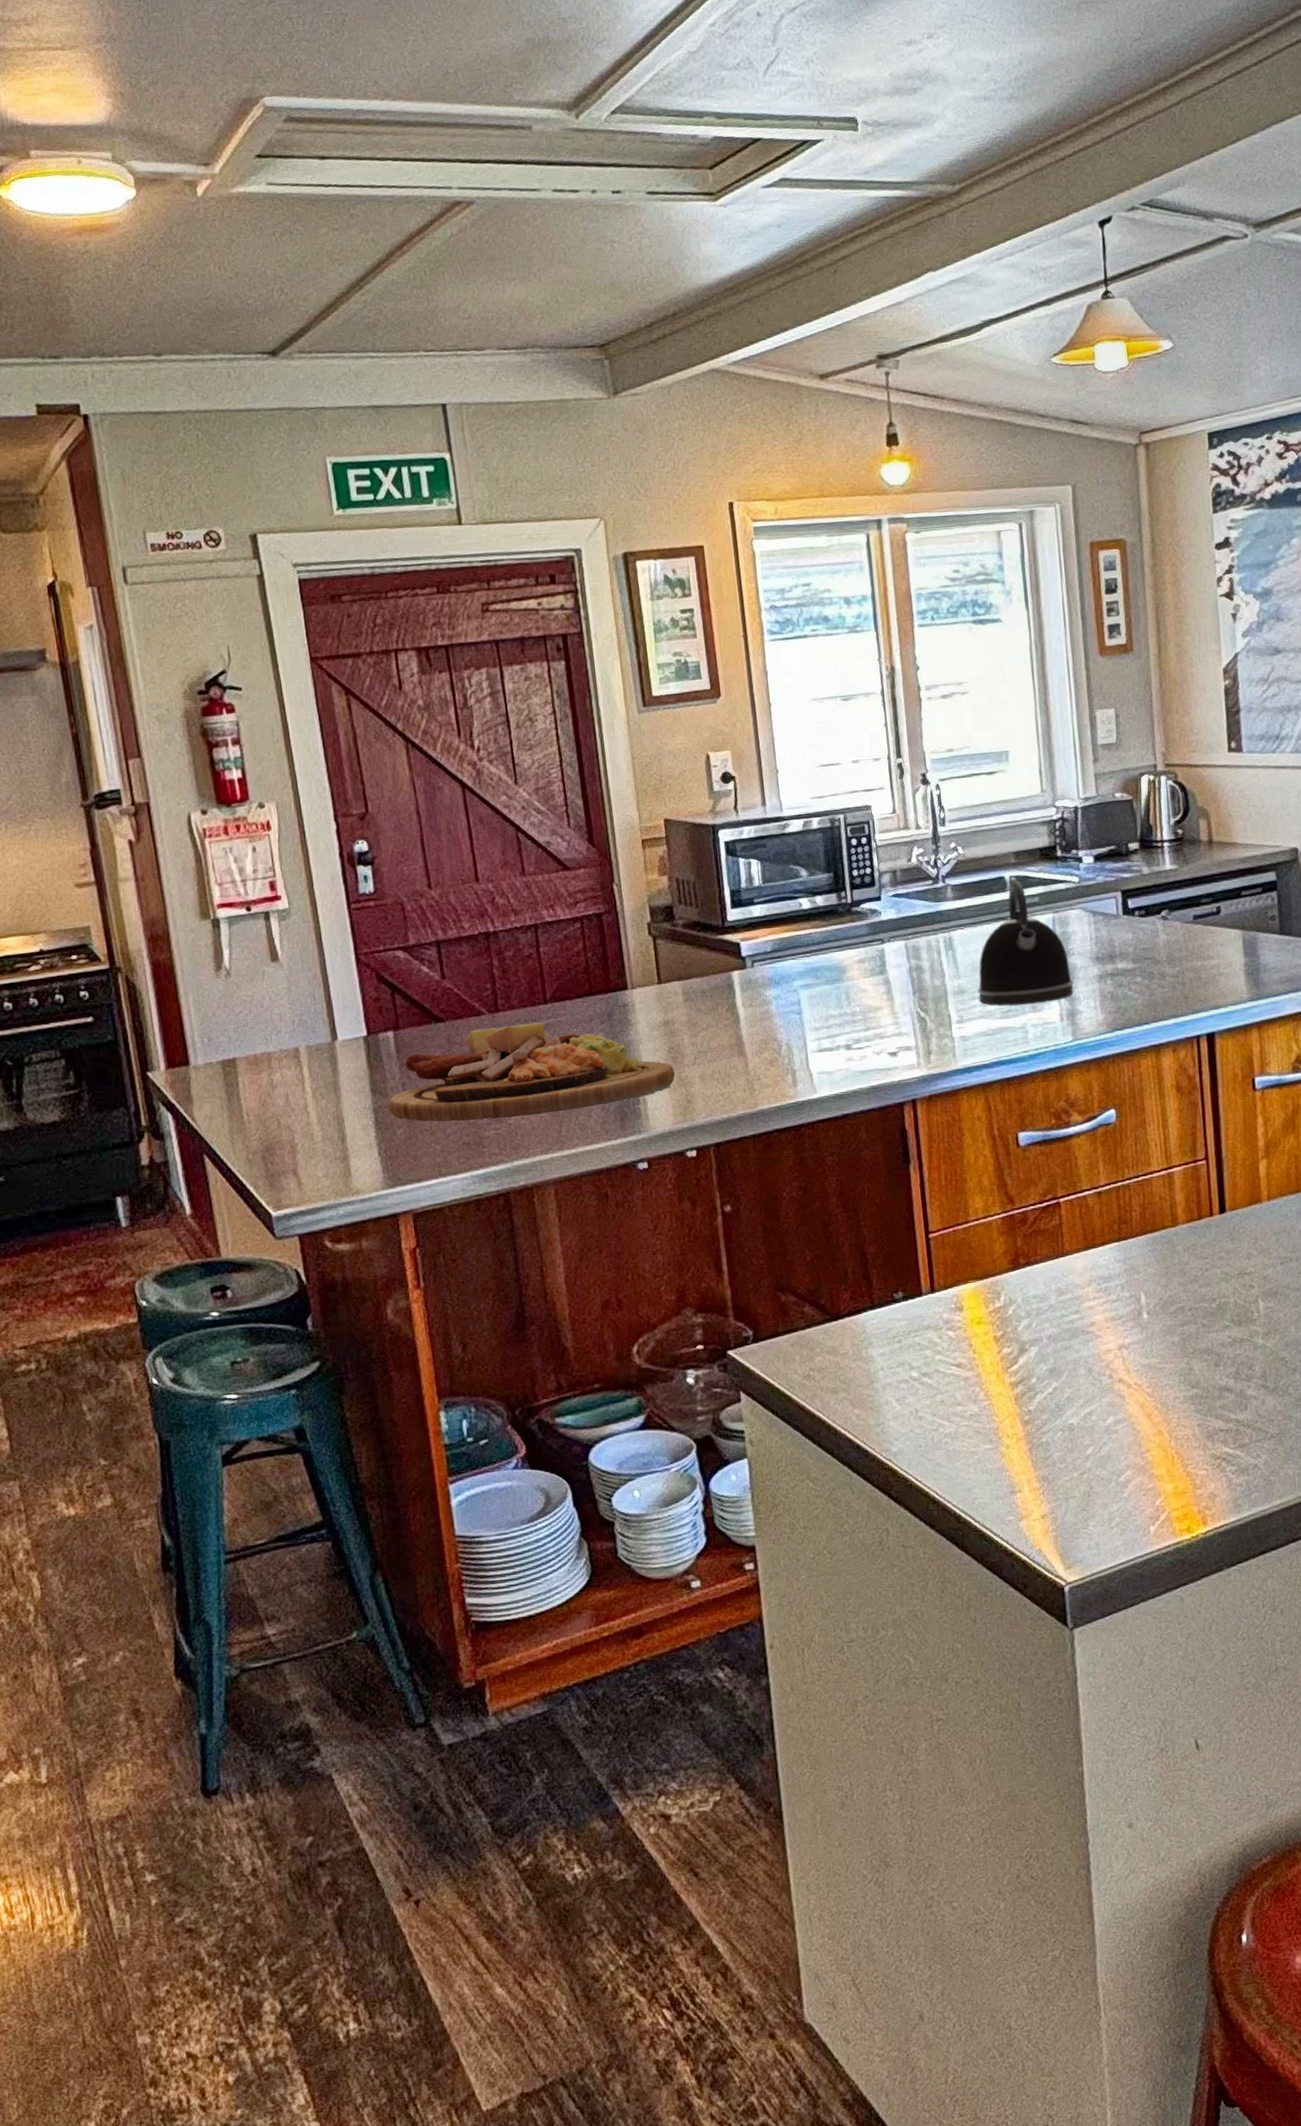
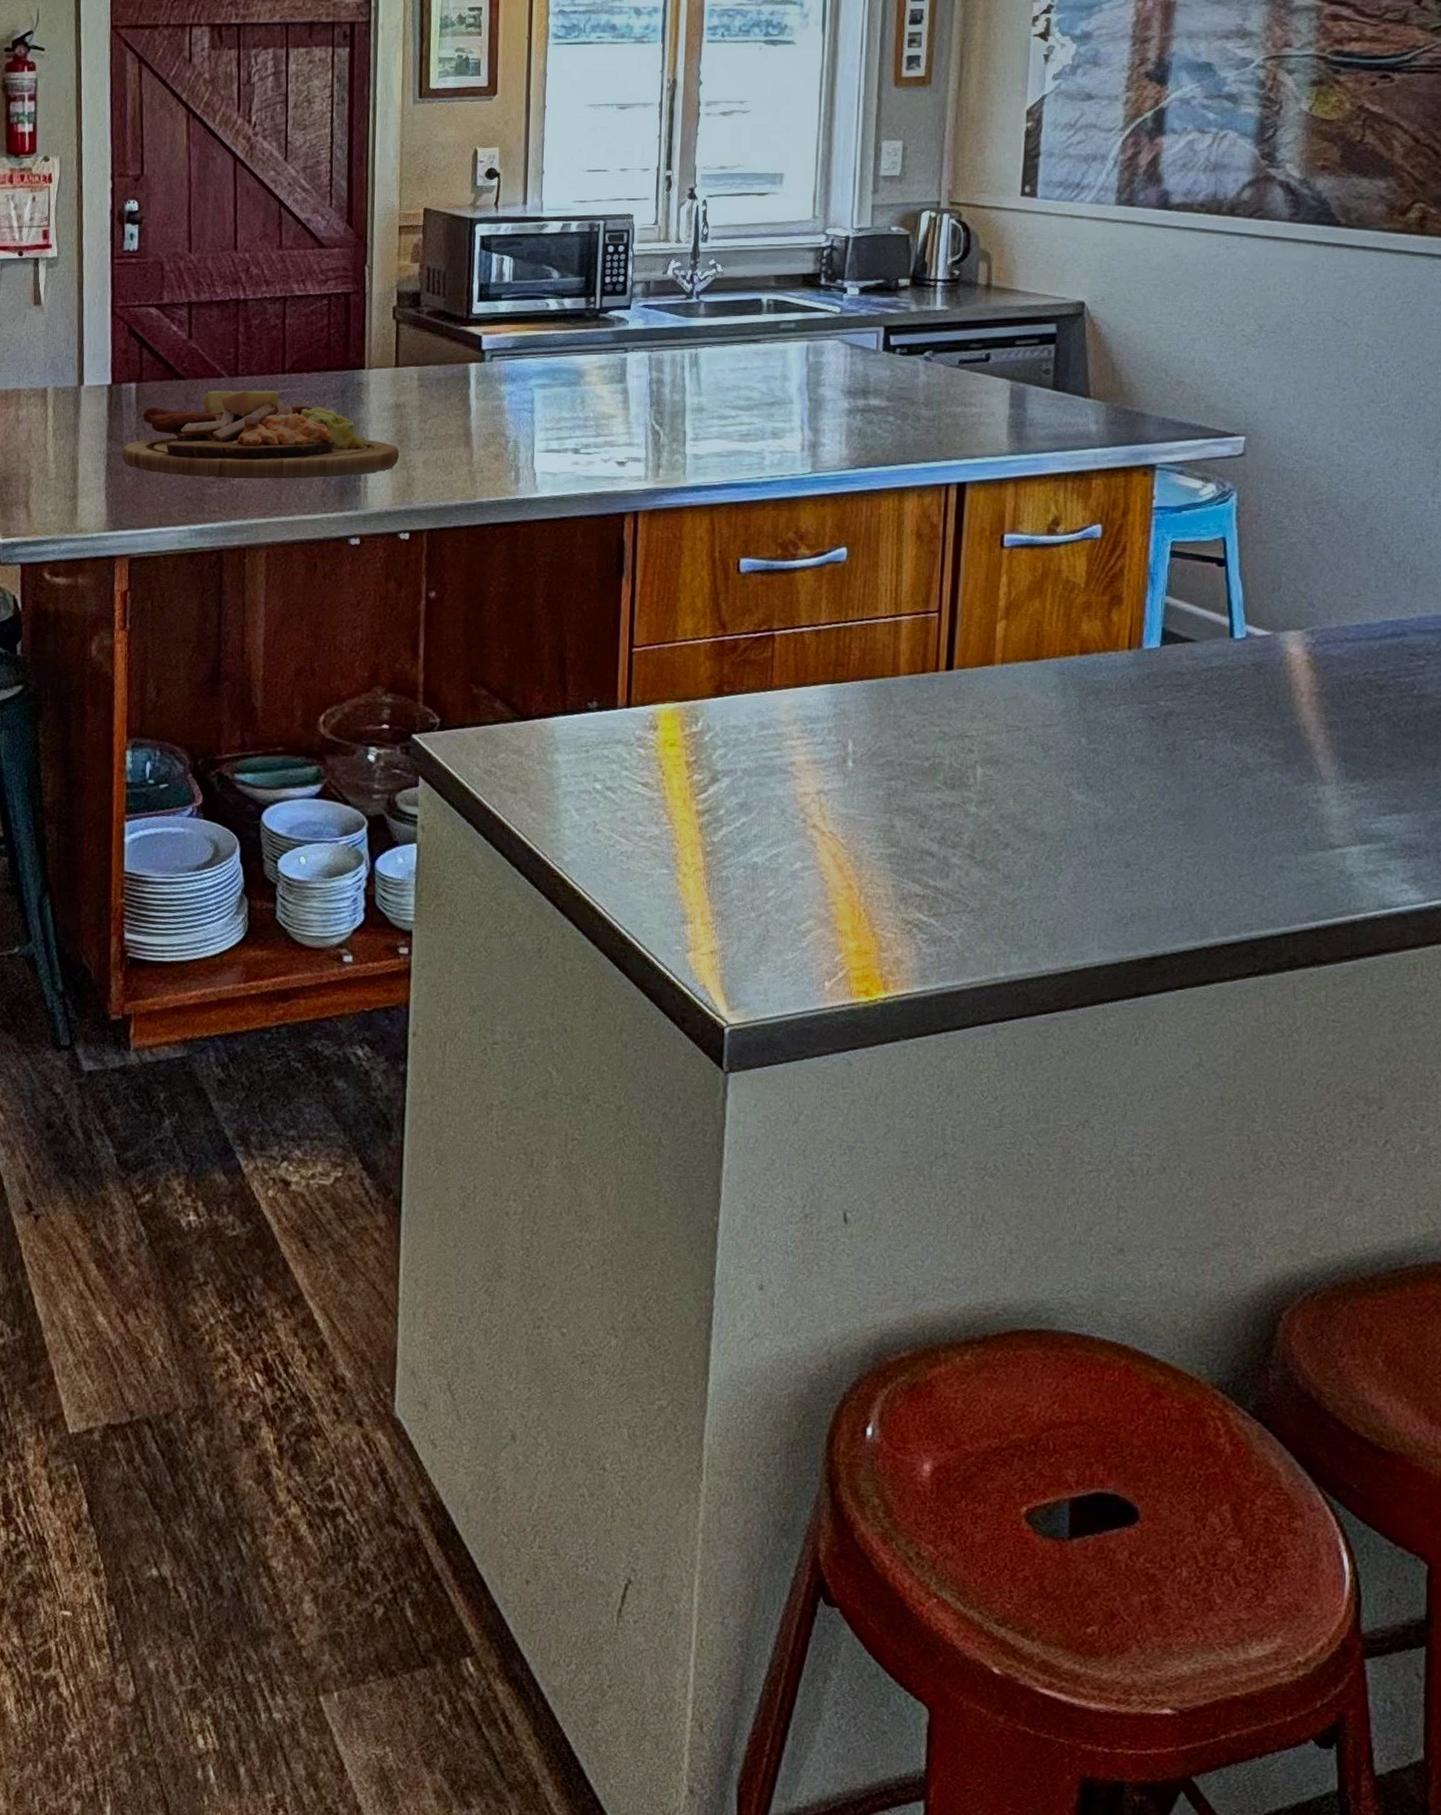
kettle: present [978,880,1074,1006] -> none [718,304,820,429]

